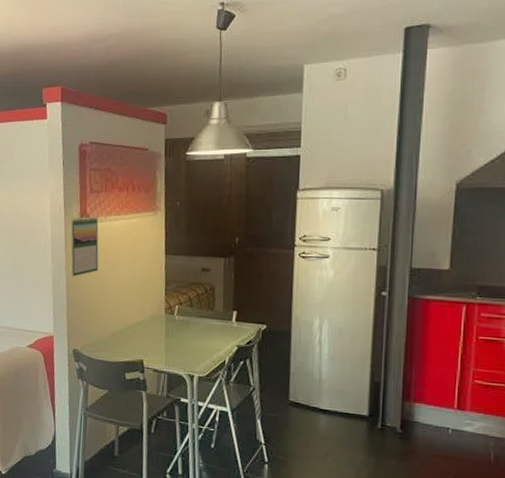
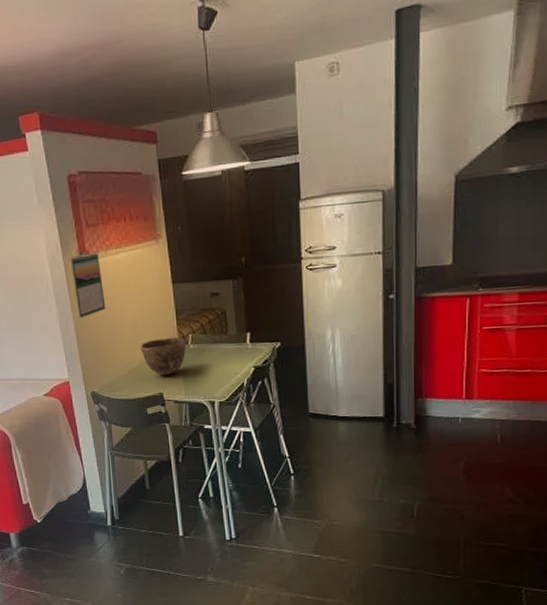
bowl: none [125,306,173,343] -> present [139,337,187,375]

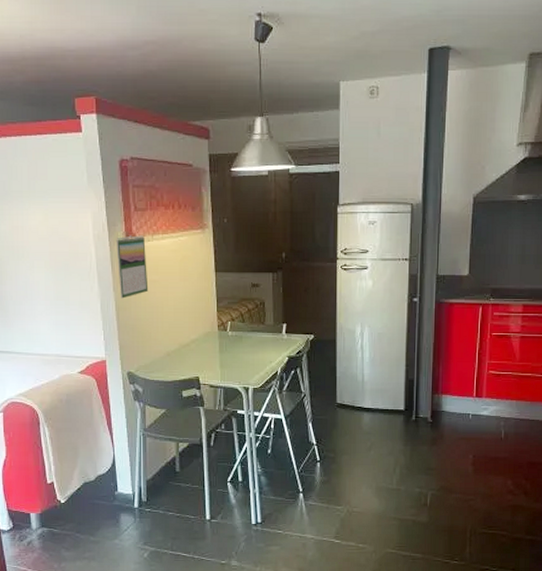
bowl: present [139,337,187,375] -> none [178,324,225,360]

